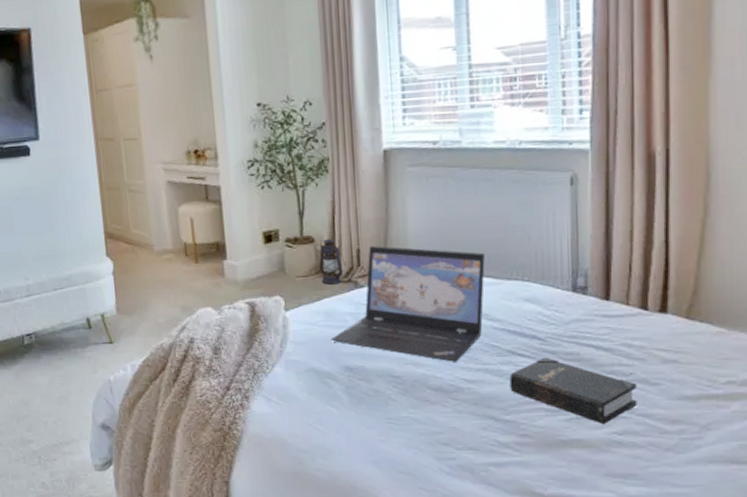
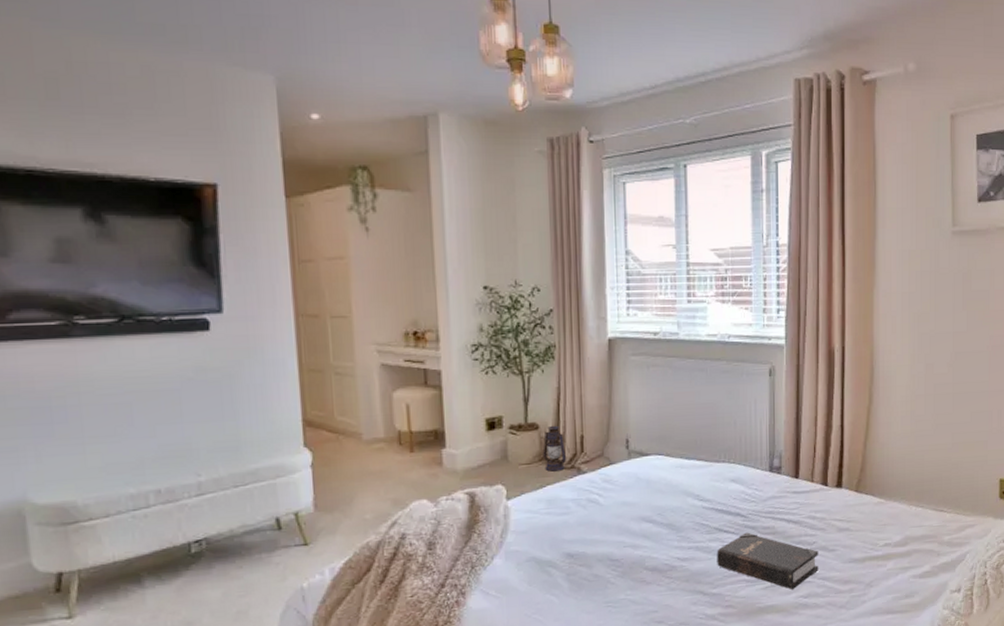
laptop: present [331,246,485,362] -> none [553,432,697,542]

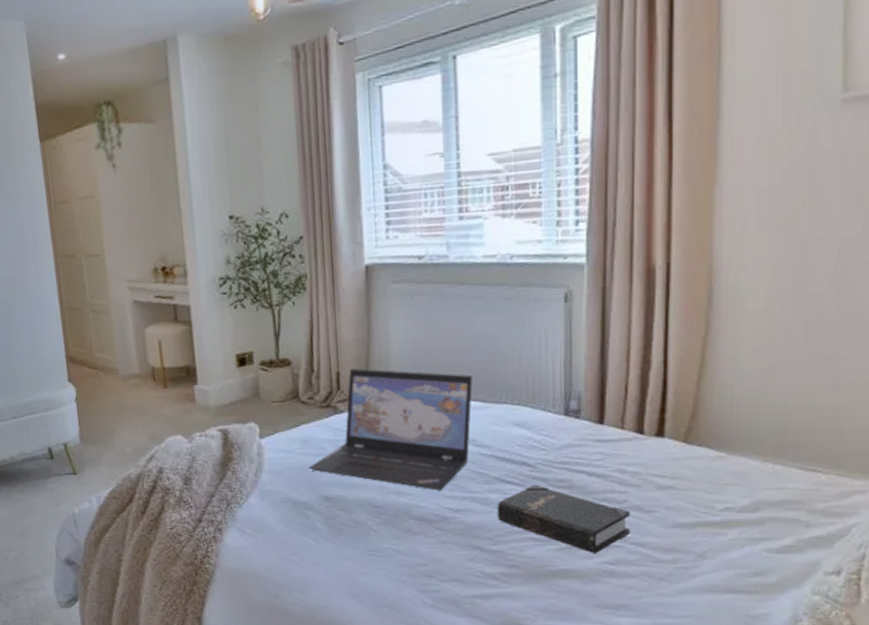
lantern: present [543,425,570,472] -> none [296,361,325,410]
laptop: none [553,432,697,542] -> present [308,368,473,491]

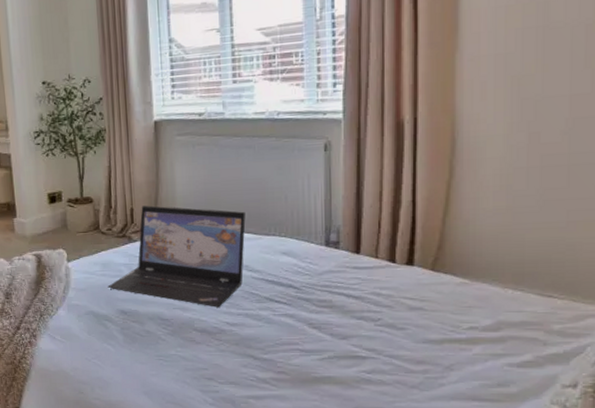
hardback book: present [497,484,630,553] -> none [267,304,385,363]

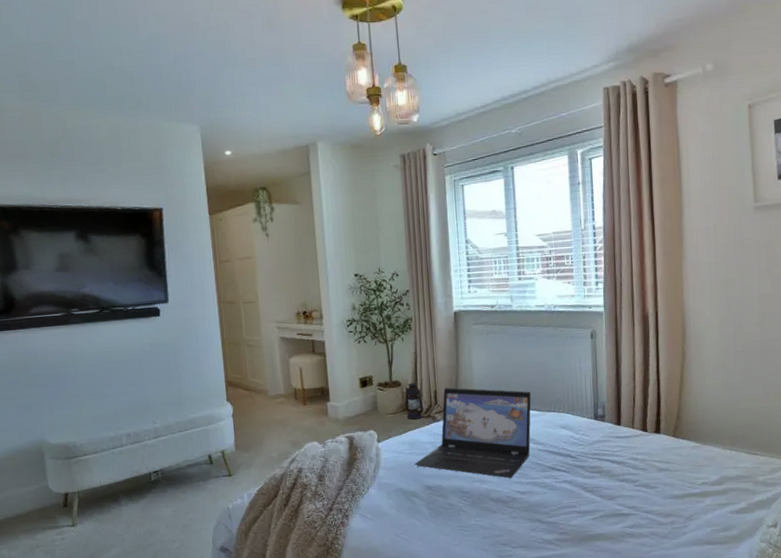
lantern: none [97,199,121,239] -> present [404,382,426,420]

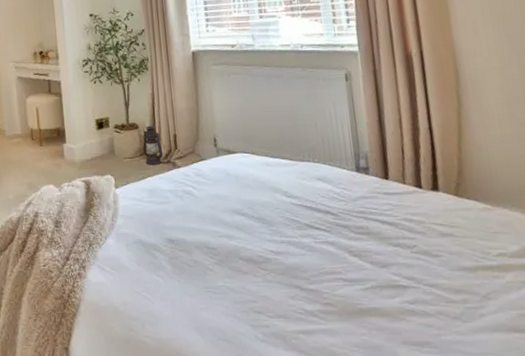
laptop: present [414,387,531,478] -> none [155,131,283,235]

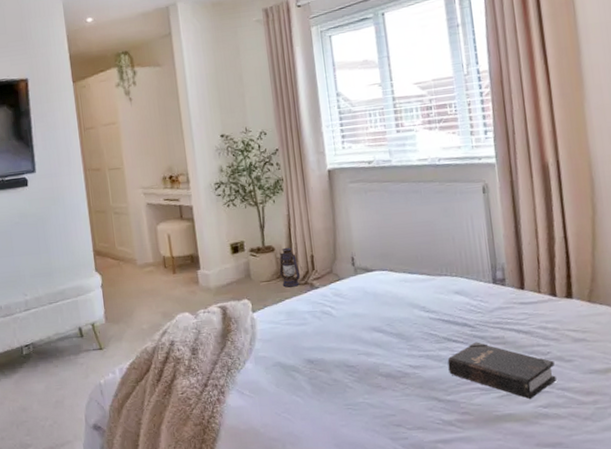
hardback book: none [310,230,423,293] -> present [447,342,557,399]

